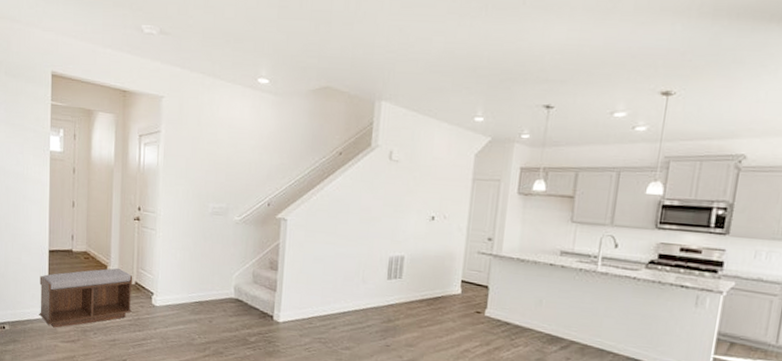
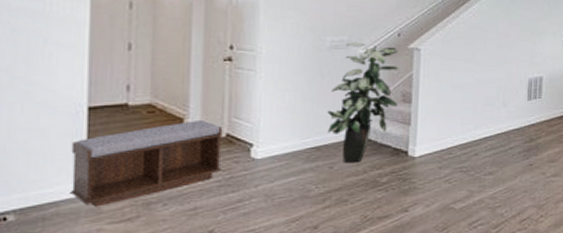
indoor plant: none [208,209,268,320] -> present [327,41,399,162]

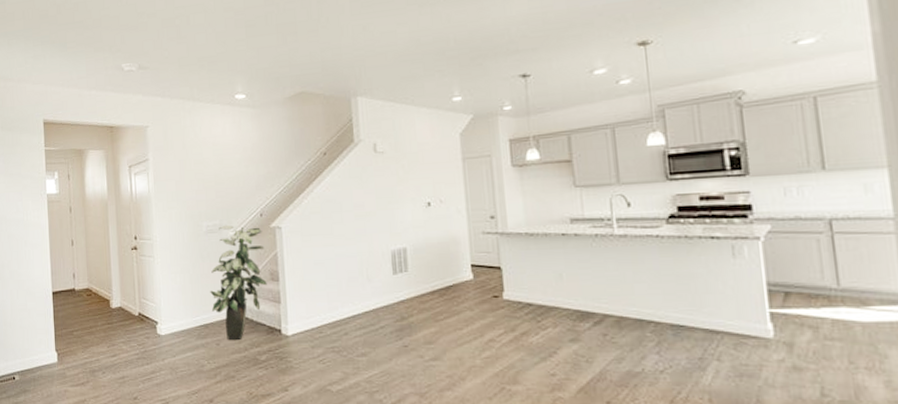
bench: present [70,119,223,207] -> none [45,300,138,372]

